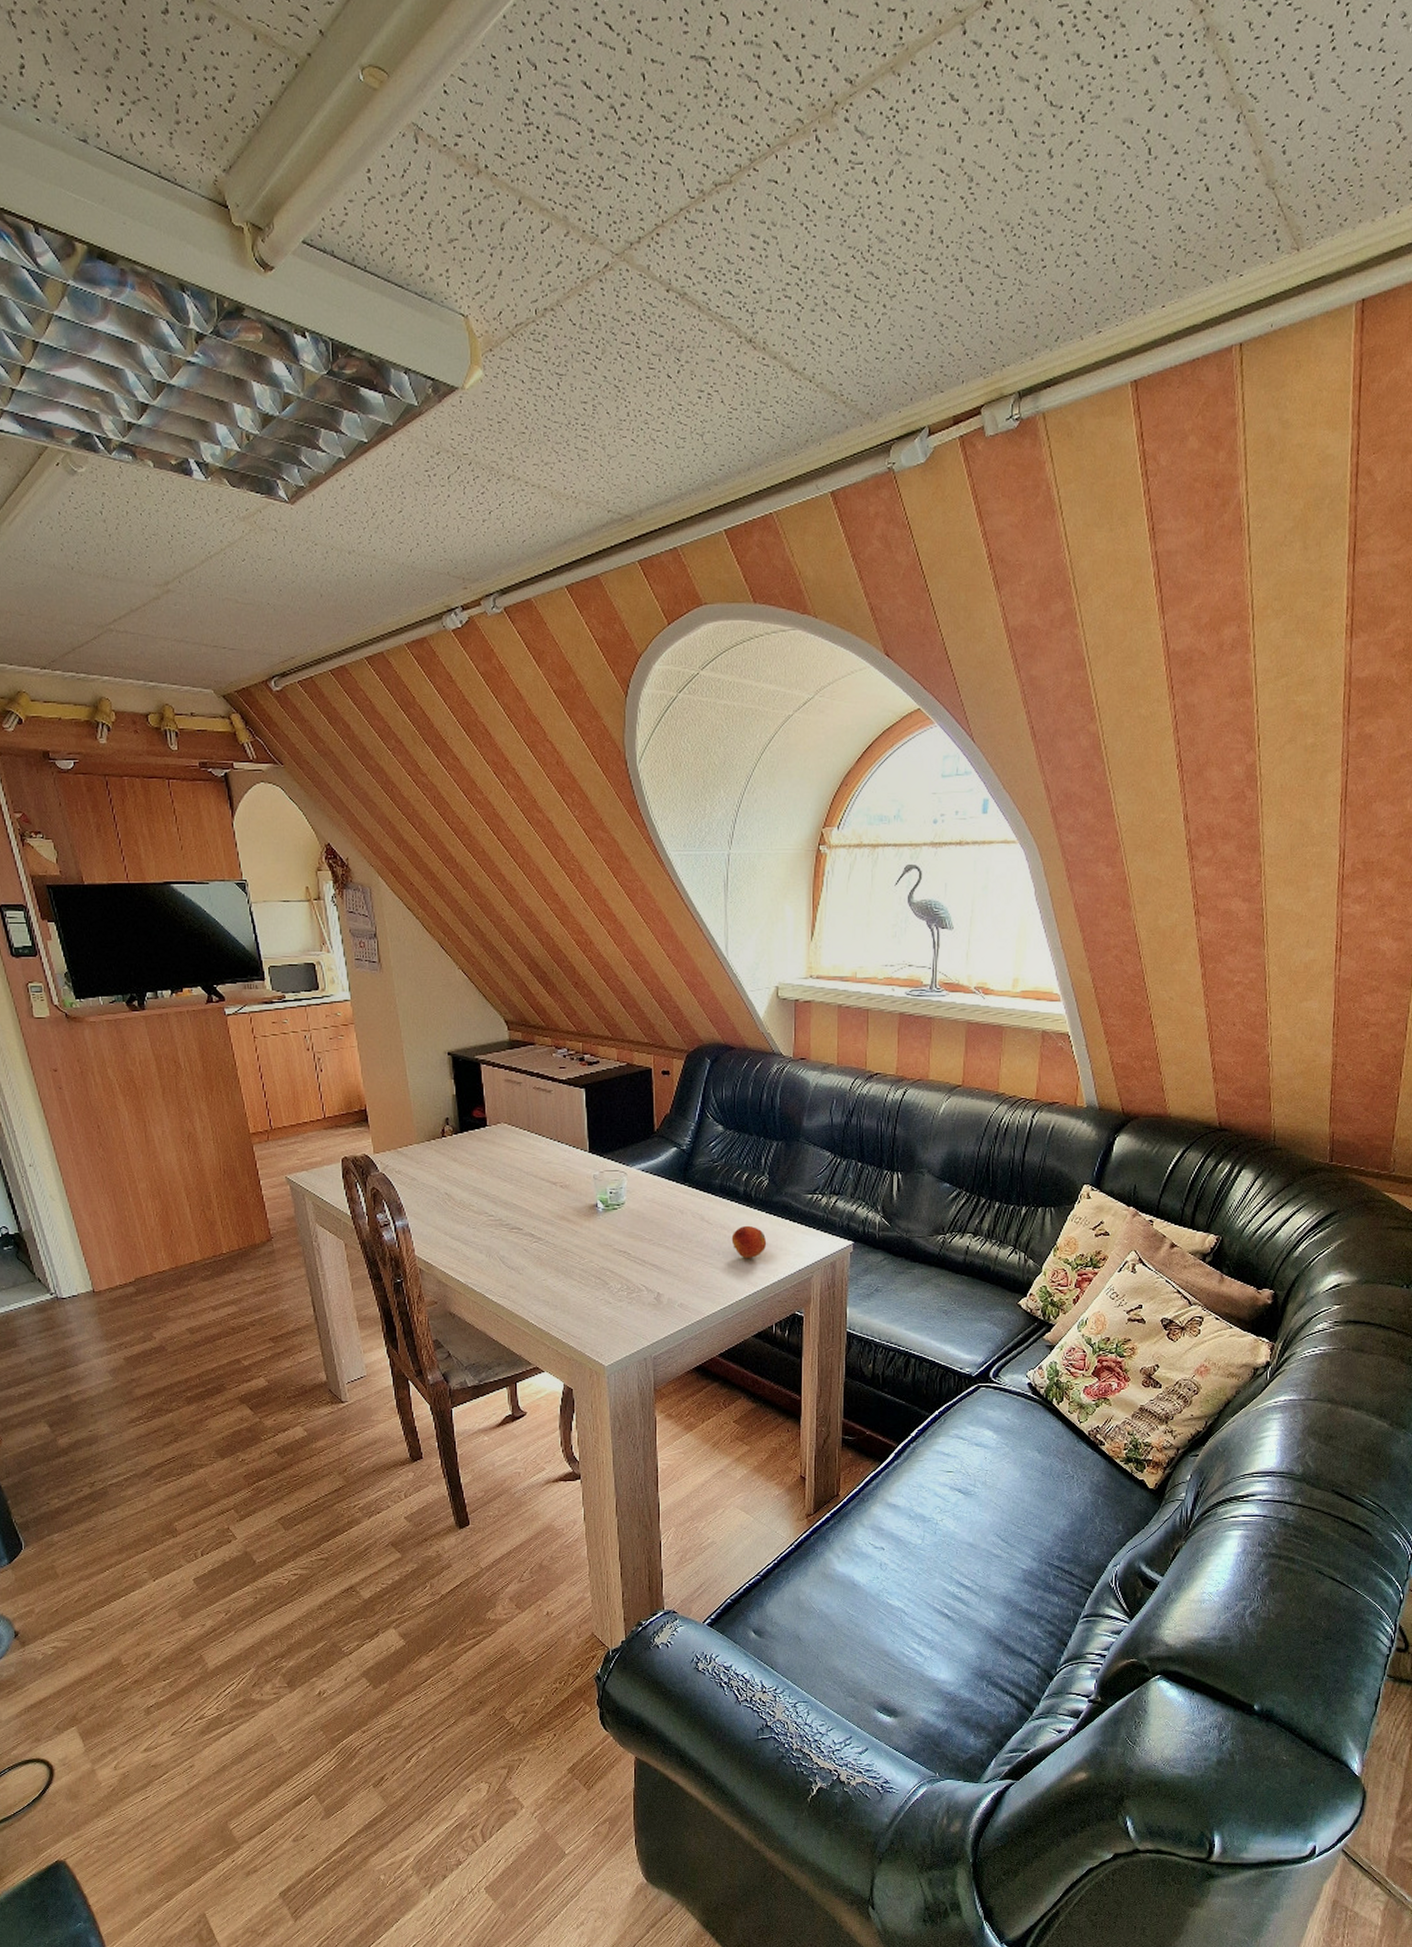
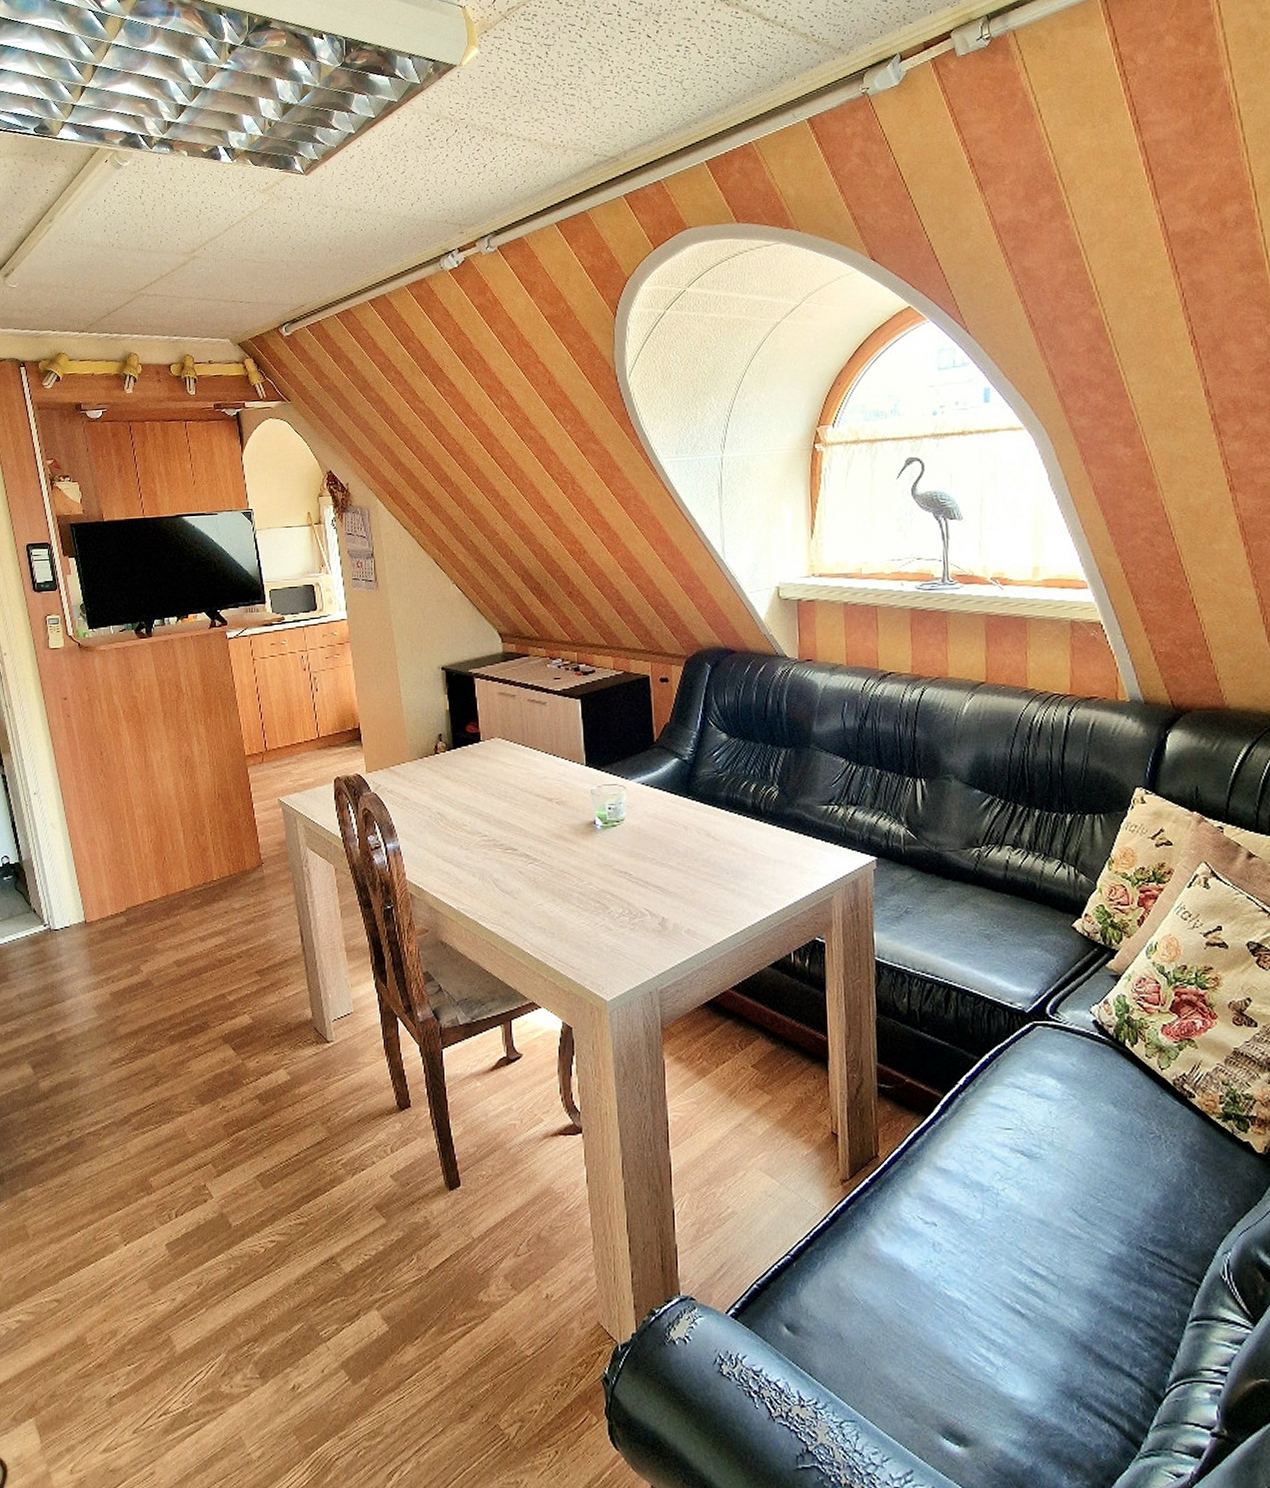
fruit: present [731,1225,767,1259] -> none [740,841,780,879]

